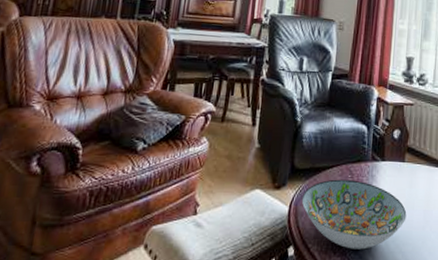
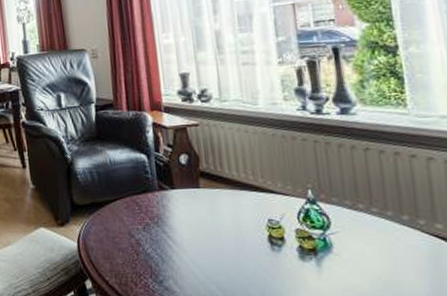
decorative bowl: present [301,179,407,250] -> none [88,211,214,281]

